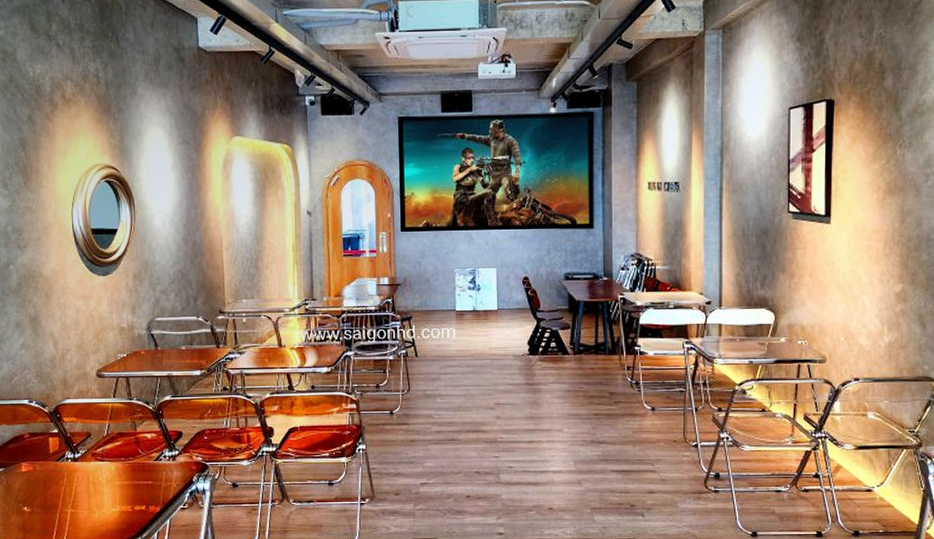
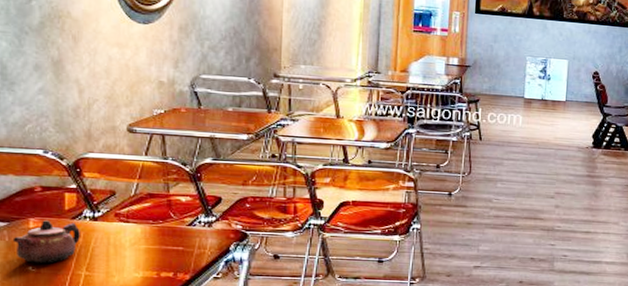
teapot: none [9,464,64,504] -> present [12,220,80,263]

